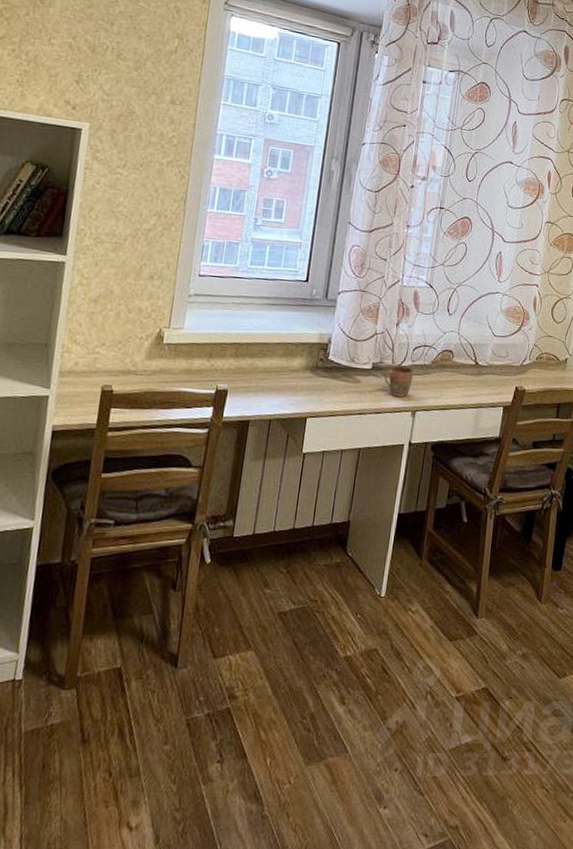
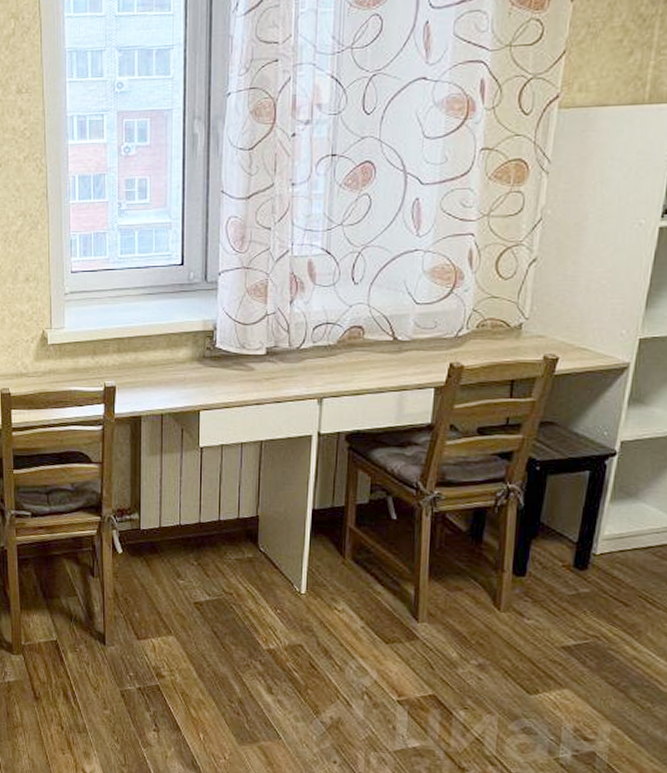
mug: present [383,365,414,398] -> none [281,348,316,384]

